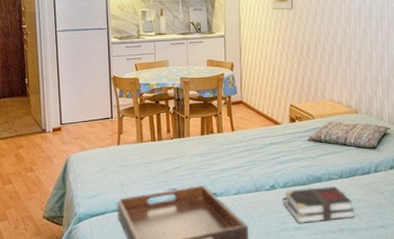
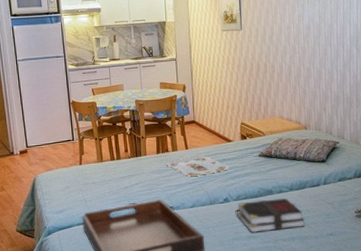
serving tray: none [210,138,277,160] -> present [166,156,229,176]

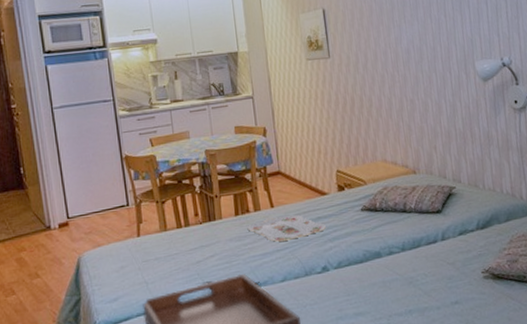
book: present [237,198,305,233] -> none [339,261,424,308]

